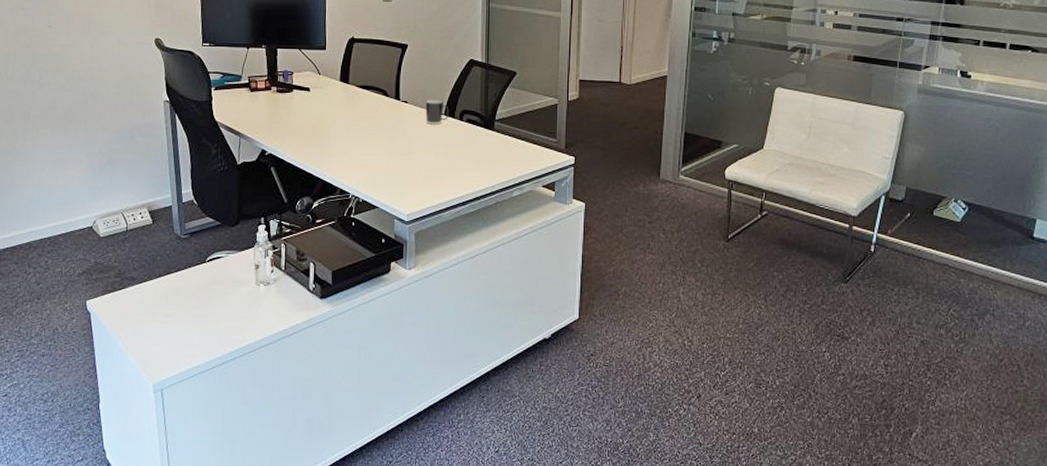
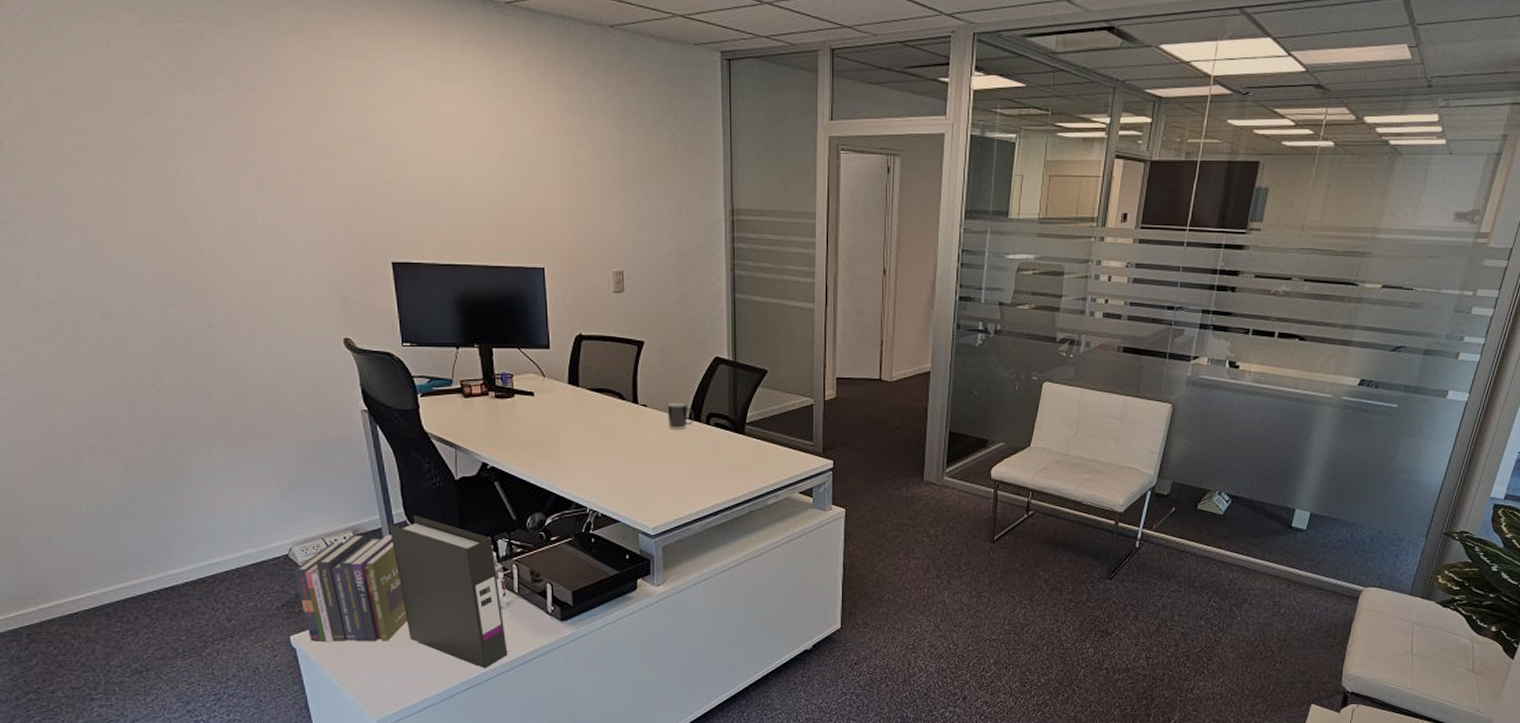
books: none [95,210,187,310] -> present [294,533,408,643]
binder: none [178,195,272,341] -> present [388,515,508,669]

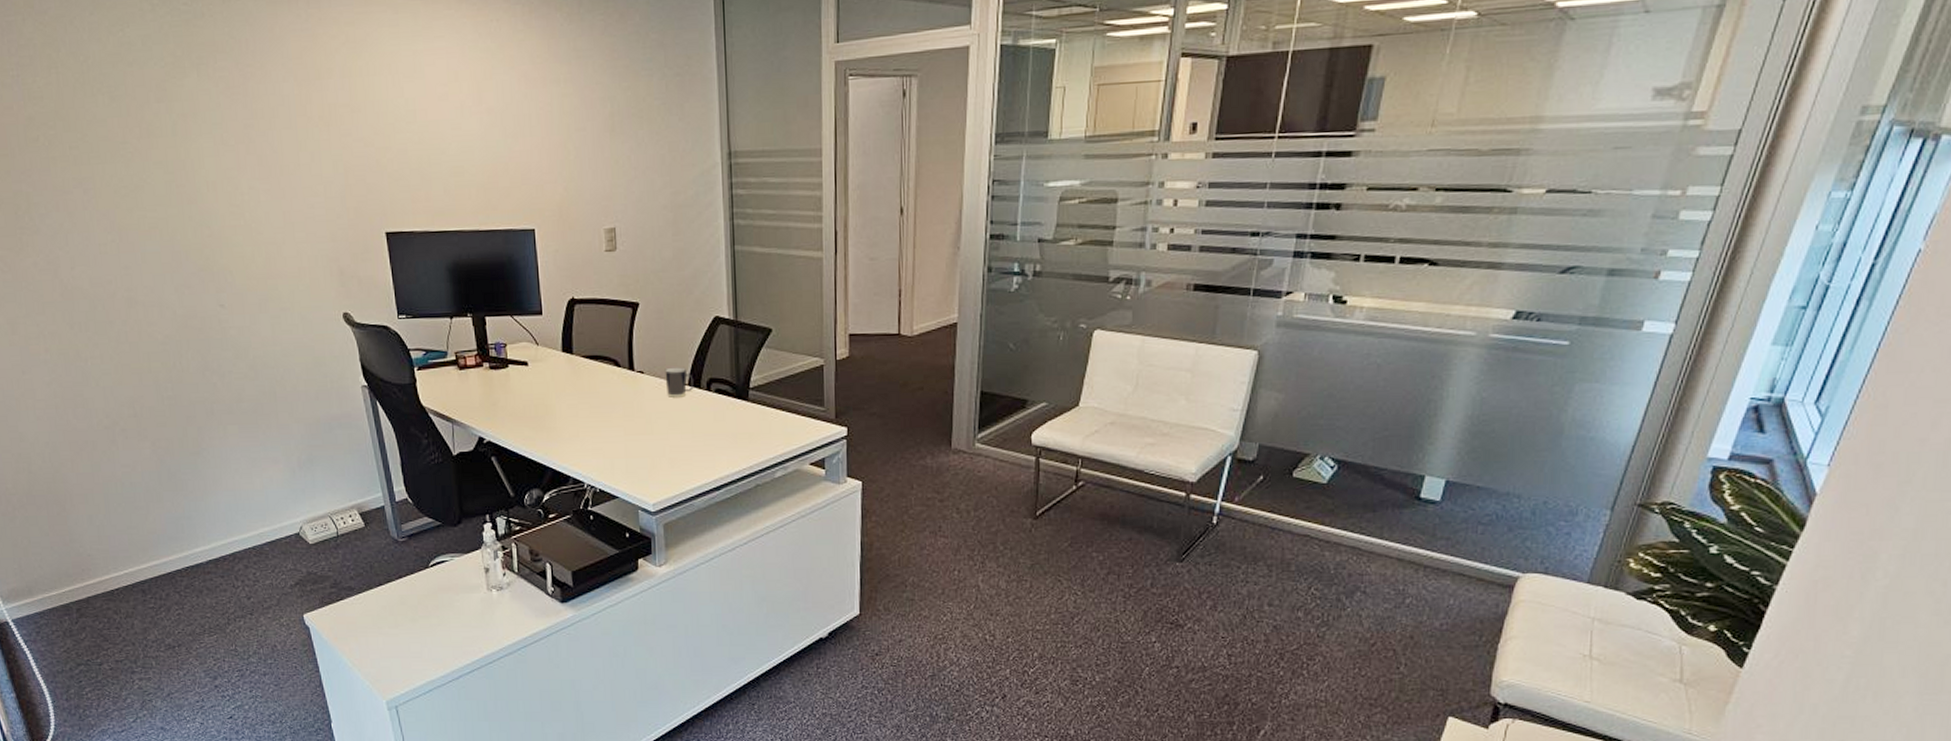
books: present [294,533,408,643] -> none [304,511,412,622]
binder: present [388,515,508,669] -> none [391,493,510,651]

